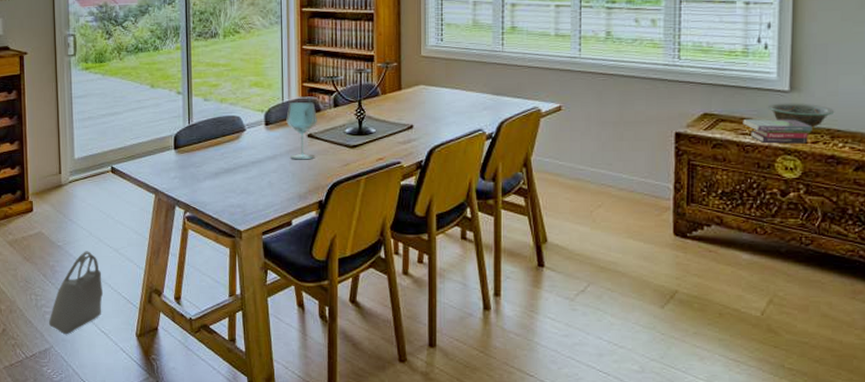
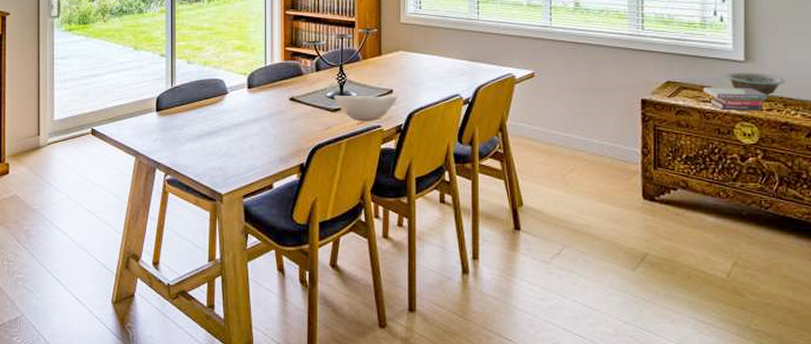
handbag: present [48,251,104,334] -> none [20,215,79,301]
wine glass: present [286,102,317,160] -> none [269,66,299,123]
bowl: none [352,131,419,158] -> present [334,95,399,122]

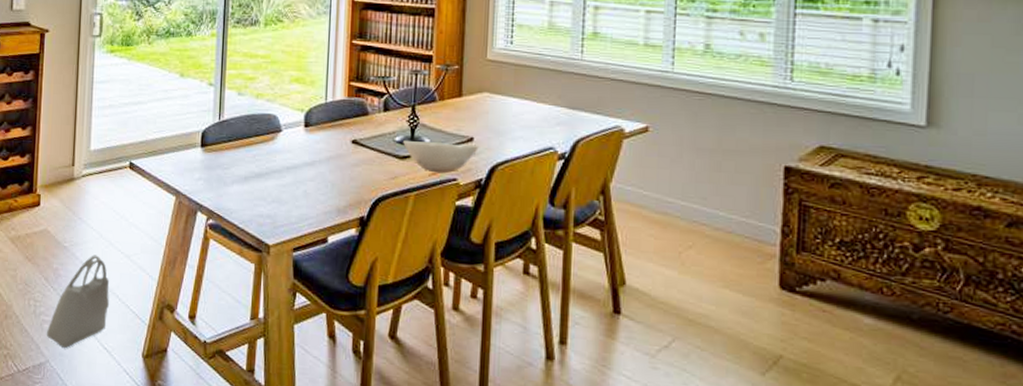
handbag: none [20,215,79,301] -> present [46,255,110,348]
books: present [703,87,767,111] -> none [867,156,954,190]
decorative bowl: present [726,72,786,96] -> none [900,140,983,172]

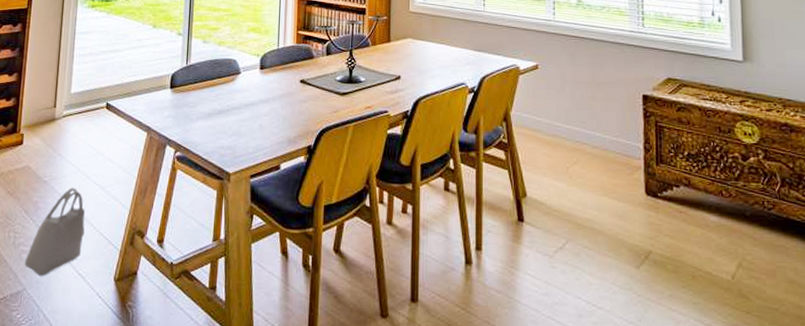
bowl: present [403,139,480,174] -> none [343,79,406,107]

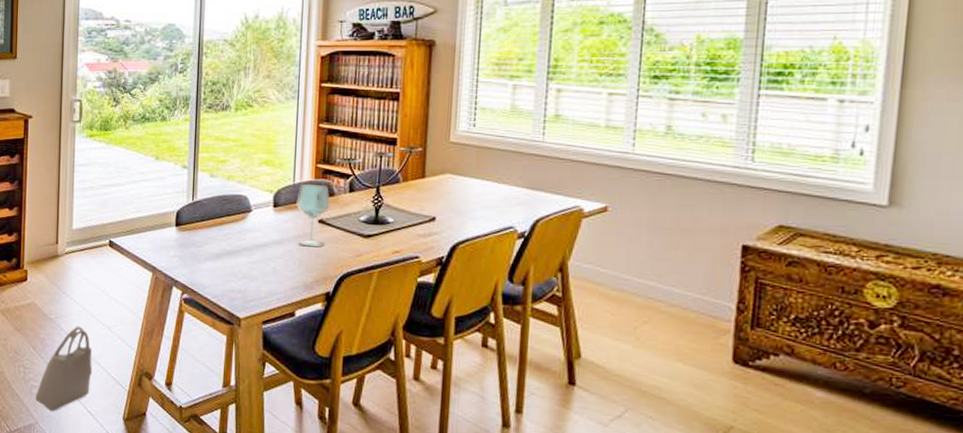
wine glass: none [280,49,310,105] -> present [296,184,330,247]

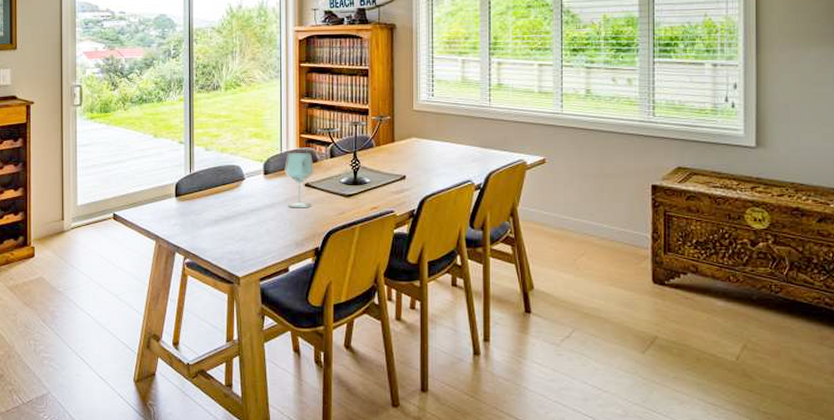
handbag: present [35,326,93,411] -> none [46,296,103,379]

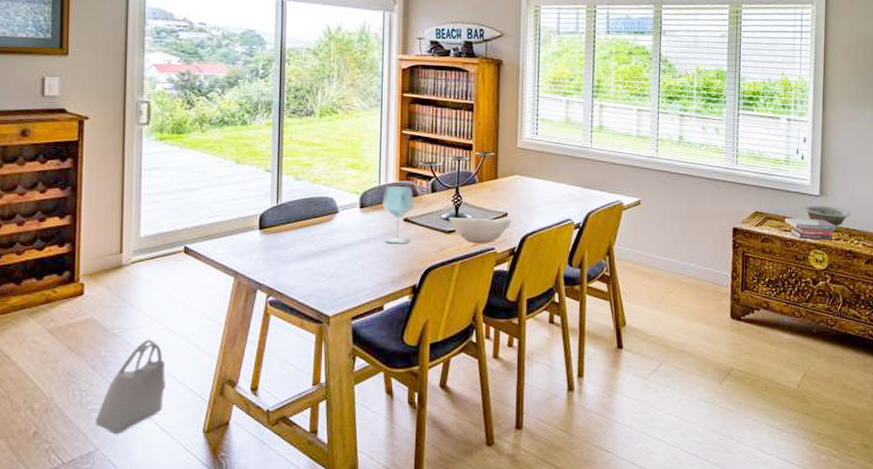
handbag: none [46,296,103,379] -> present [94,339,167,434]
bowl: none [348,180,411,207] -> present [449,216,513,244]
books: none [714,173,778,196] -> present [785,218,836,240]
decorative bowl: none [737,158,798,182] -> present [804,205,852,227]

